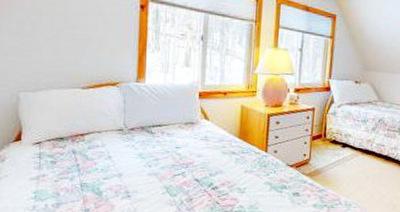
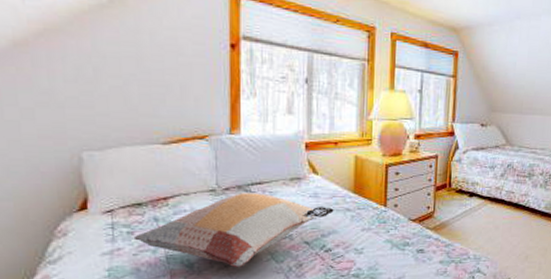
decorative pillow: none [57,133,221,198] -> present [135,193,334,268]

